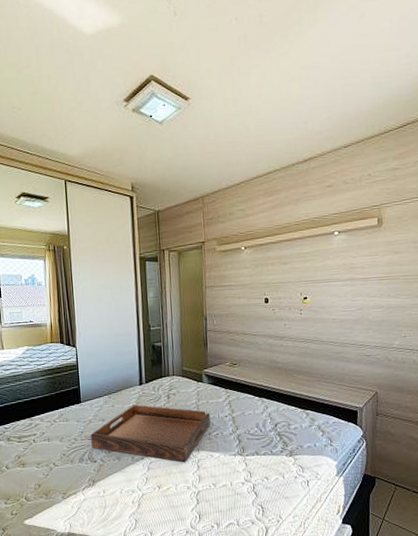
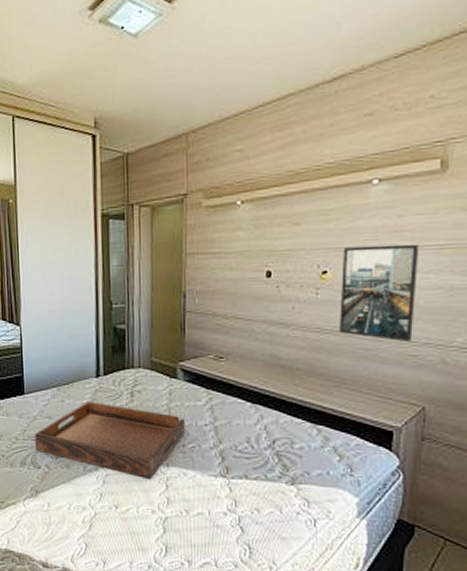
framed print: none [317,276,368,346] -> present [340,244,420,341]

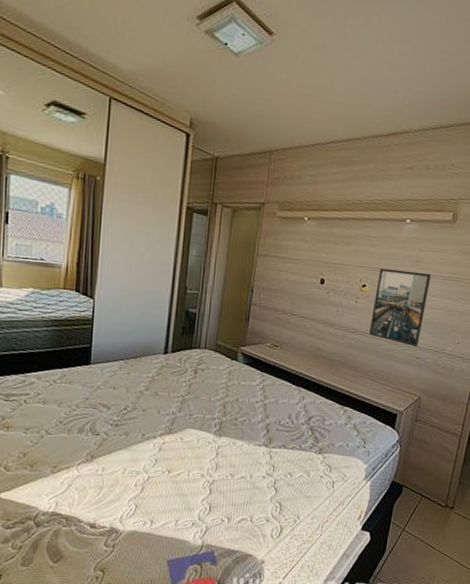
serving tray: present [35,401,185,480] -> none [96,375,239,448]

